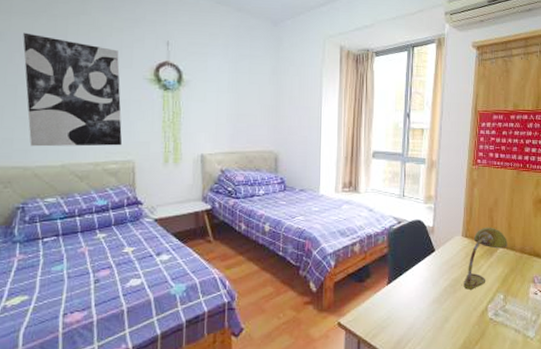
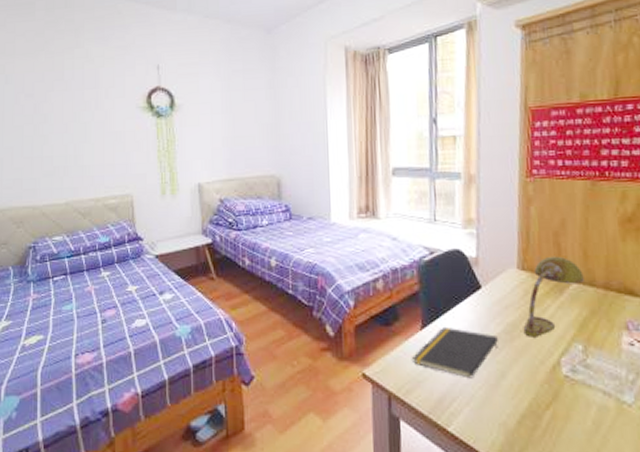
wall art: present [23,32,123,147] -> none [26,73,120,186]
notepad: none [379,282,446,324] -> present [412,326,499,379]

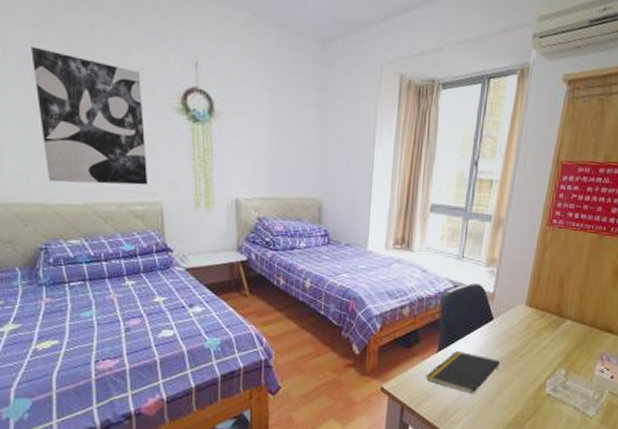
wall art: none [26,73,120,186] -> present [31,46,149,186]
desk lamp: present [523,256,584,337] -> none [521,296,577,363]

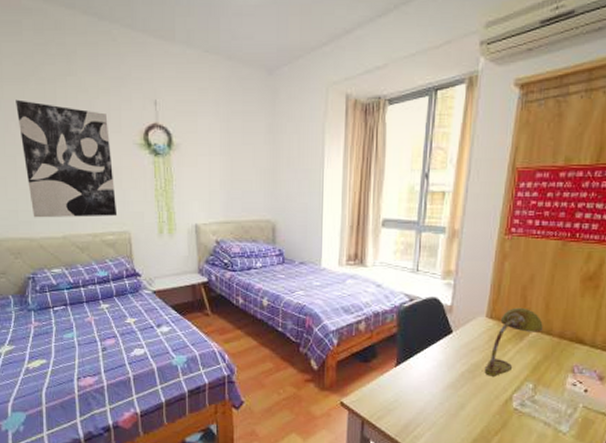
notepad: present [426,350,501,394] -> none [386,364,463,409]
desk lamp: none [521,296,577,363] -> present [484,307,543,376]

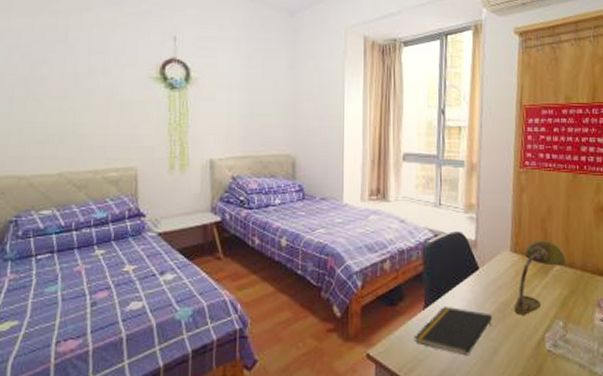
wall art: present [16,99,118,218] -> none [22,31,125,154]
notepad: none [386,364,463,409] -> present [415,306,493,356]

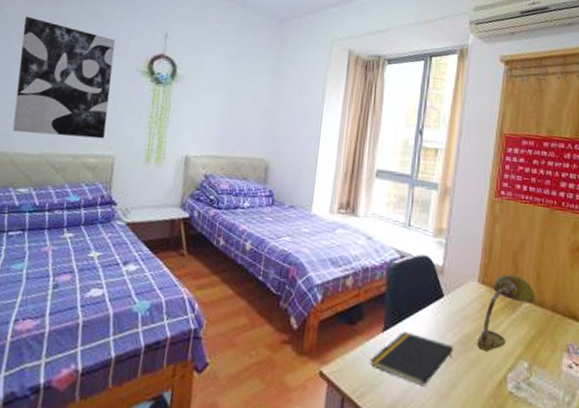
wall art: none [22,31,125,154] -> present [12,16,115,139]

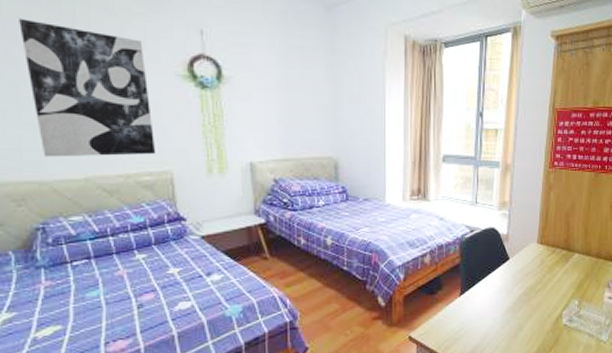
notepad: present [370,331,454,387] -> none [452,292,520,333]
desk lamp: present [477,273,535,351] -> none [538,232,583,297]

